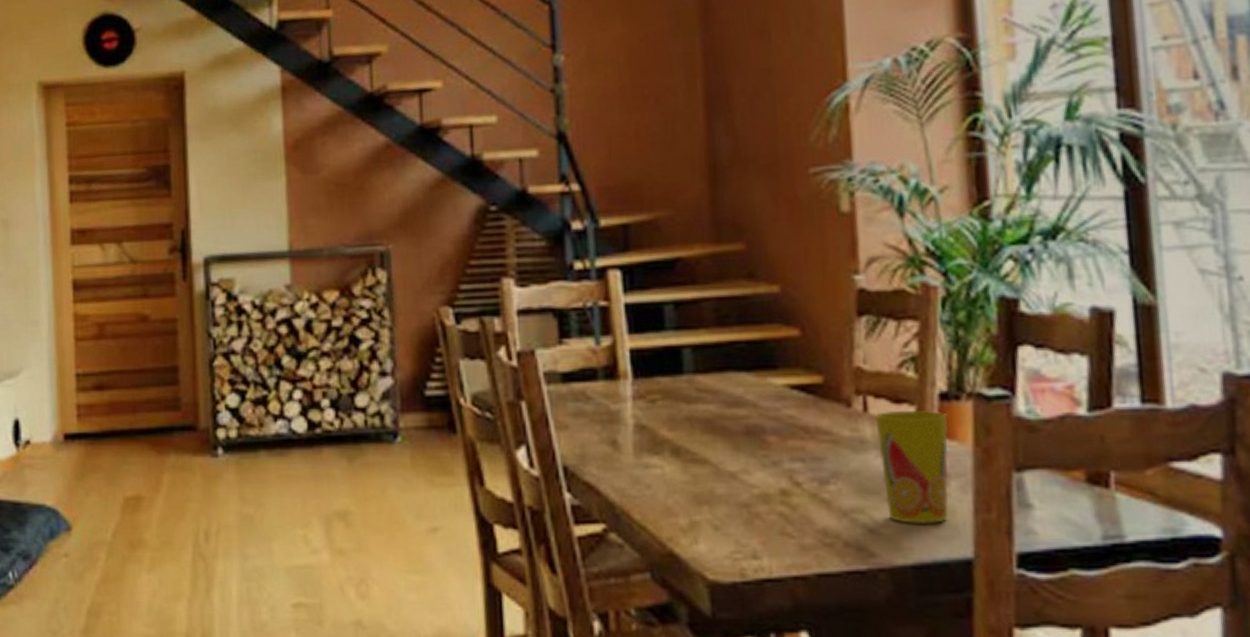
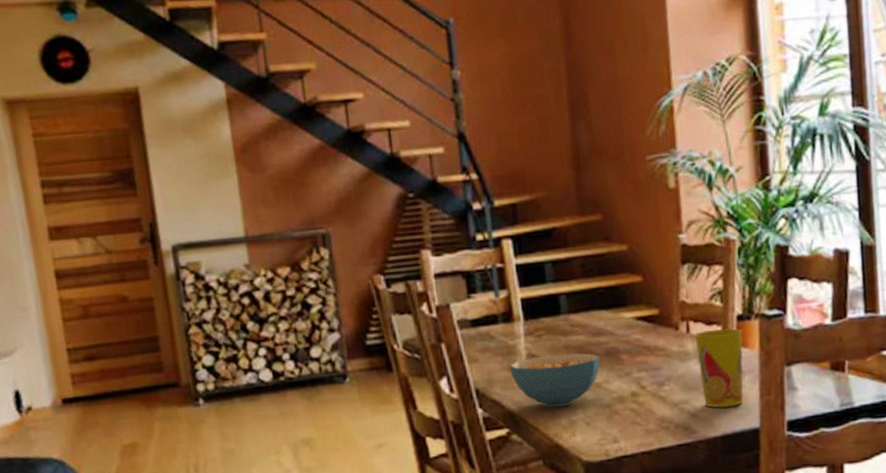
cereal bowl: none [611,428,737,501] -> present [510,353,600,408]

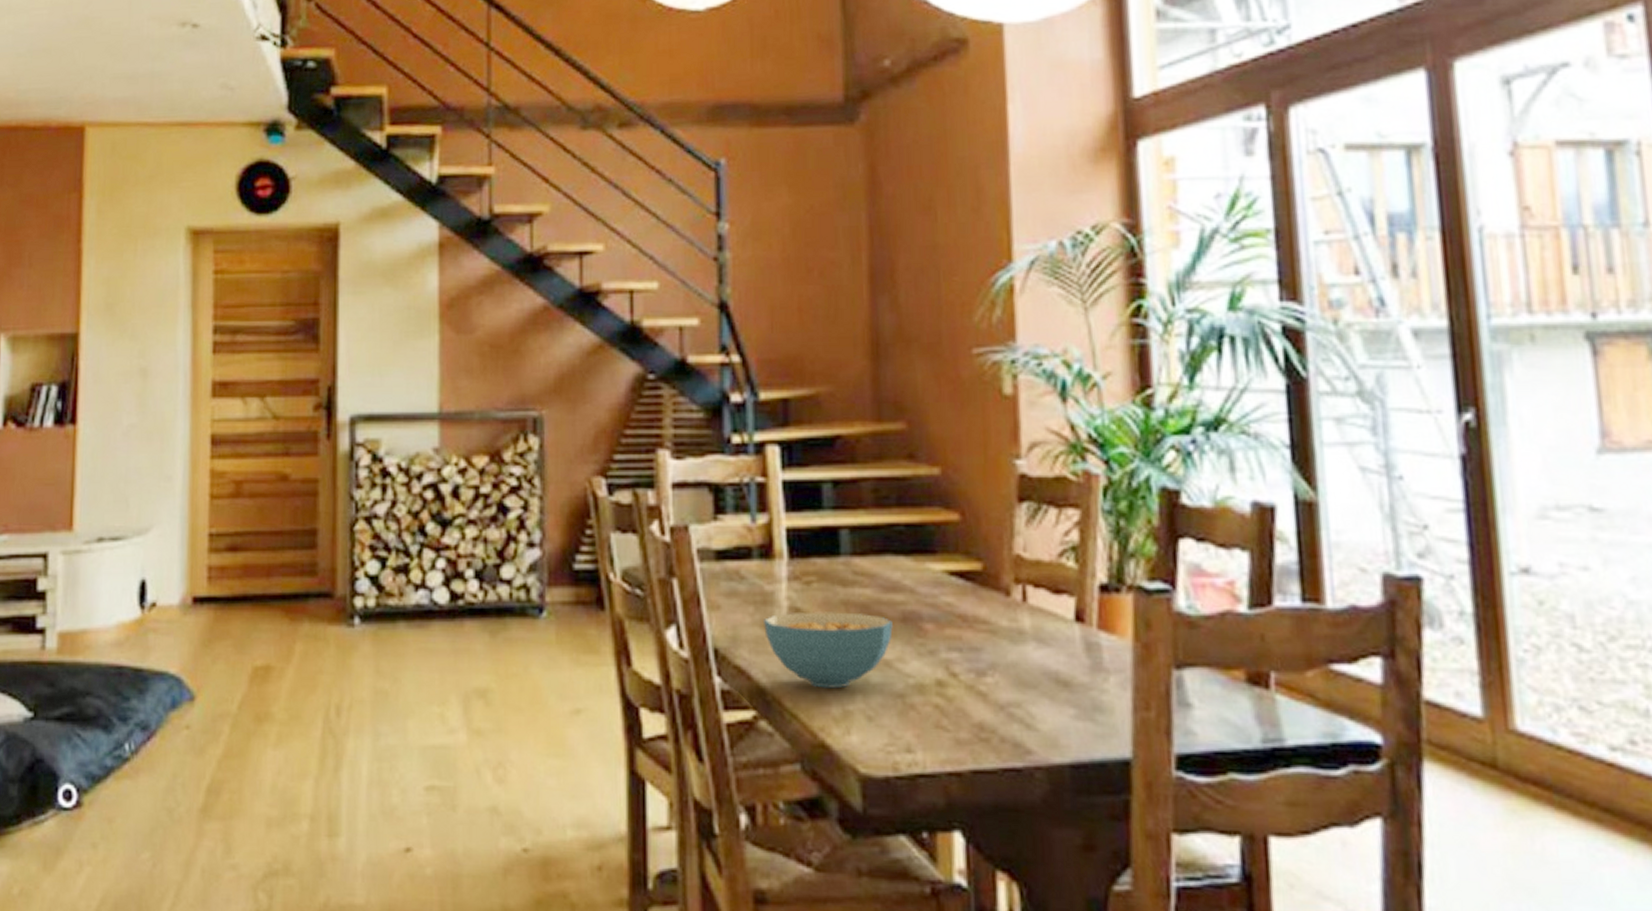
cup: present [694,328,744,408] -> none [1034,600,1108,721]

